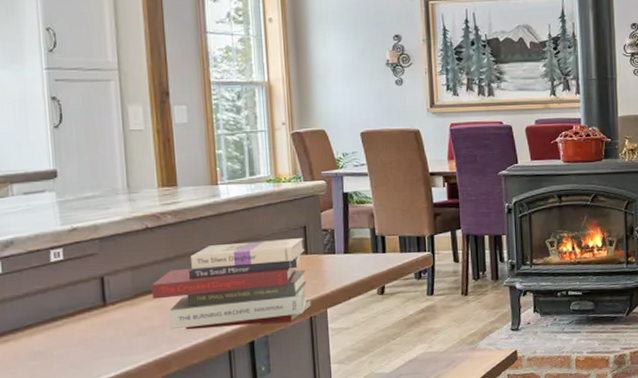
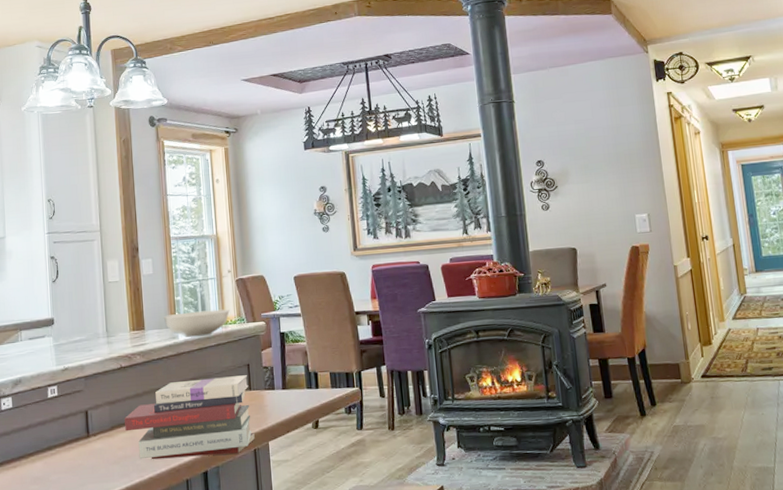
bowl: none [200,165,283,197] -> present [163,309,230,338]

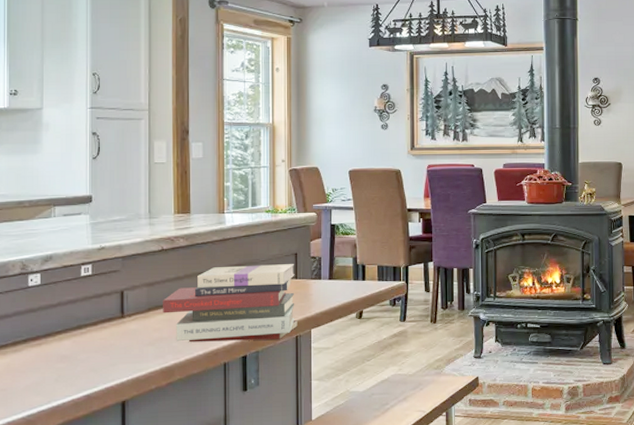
bowl: present [163,309,230,338] -> none [210,198,281,225]

